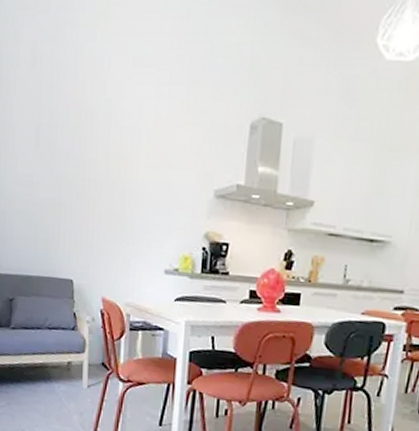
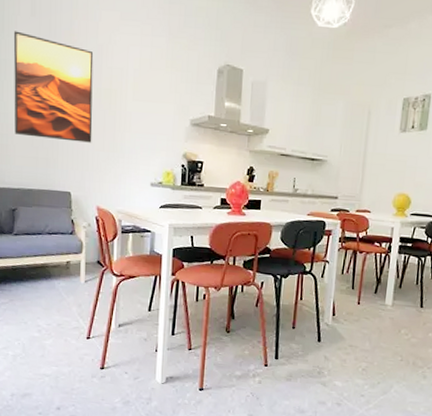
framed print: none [12,87,101,221] -> present [13,31,94,143]

